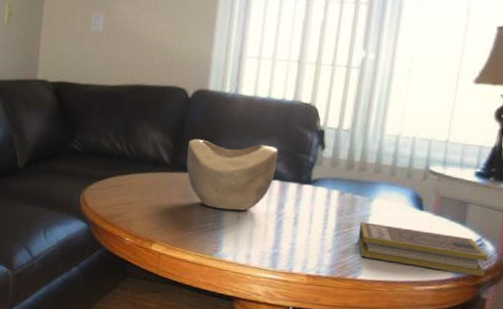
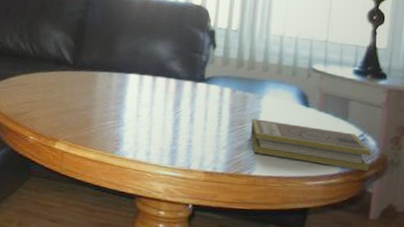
decorative bowl: present [186,139,278,211] -> none [87,38,173,108]

